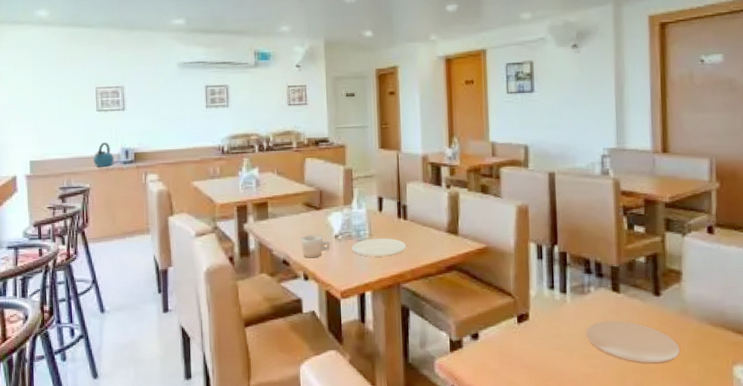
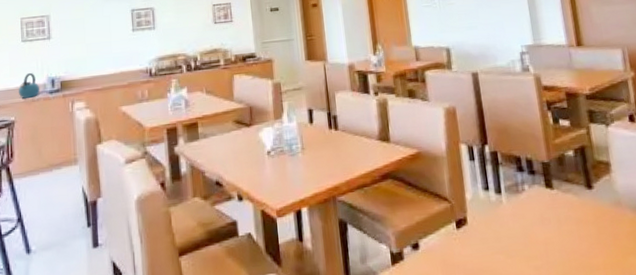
cup: present [301,235,331,258] -> none [233,152,264,178]
plate: present [352,238,407,257] -> none [285,150,340,172]
plate: present [586,320,681,365] -> none [525,217,620,262]

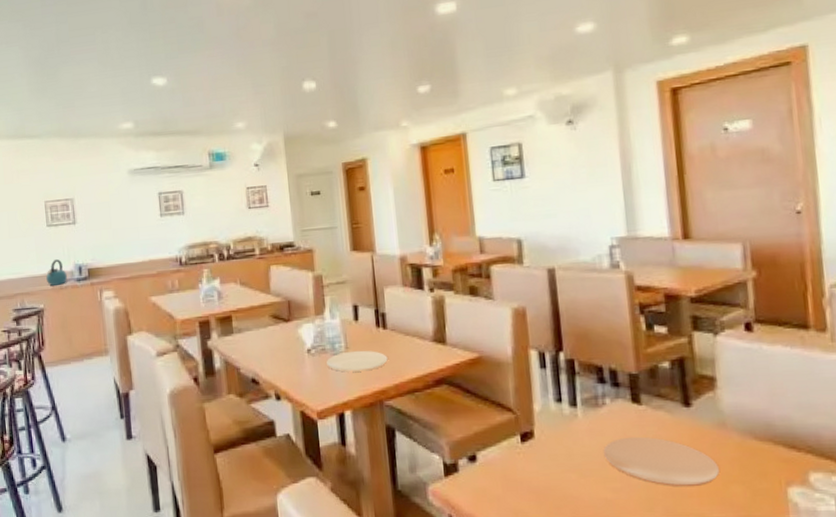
plate: none [285,150,340,172] -> present [326,350,388,372]
plate: none [525,217,620,262] -> present [603,436,720,487]

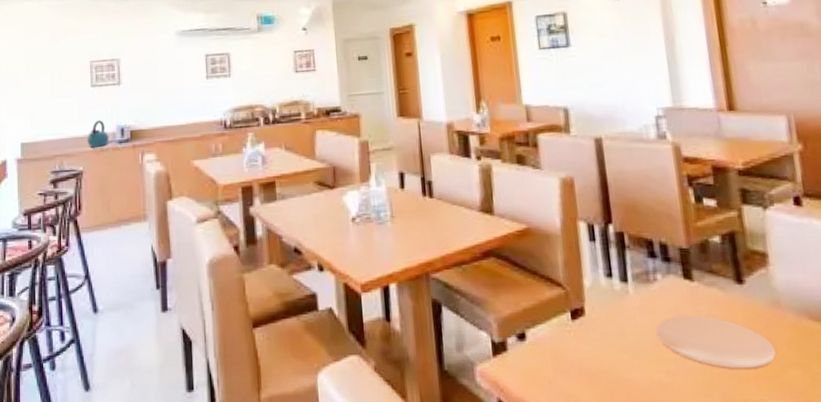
plate: present [326,350,388,372] -> none [371,219,434,243]

